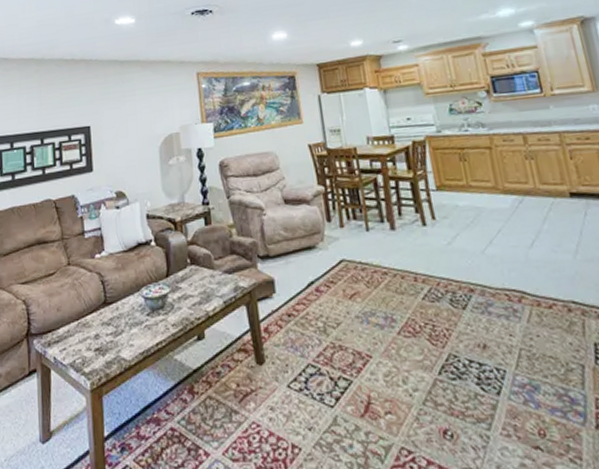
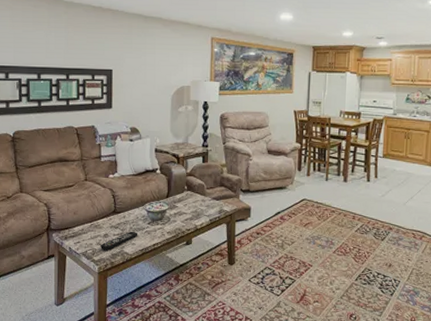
remote control: none [91,327,136,358] -> present [100,231,138,251]

